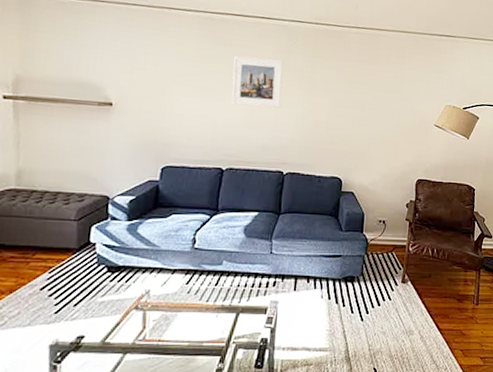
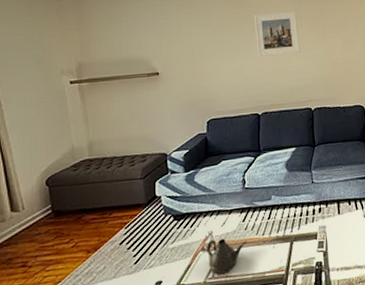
teapot: none [141,299,188,338] -> present [207,238,247,275]

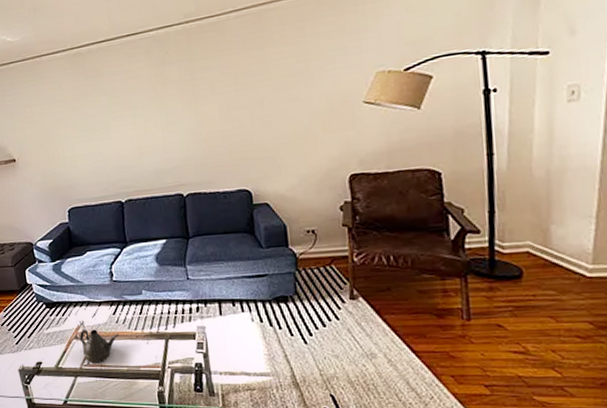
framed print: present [253,11,301,57] -> none [108,74,167,136]

